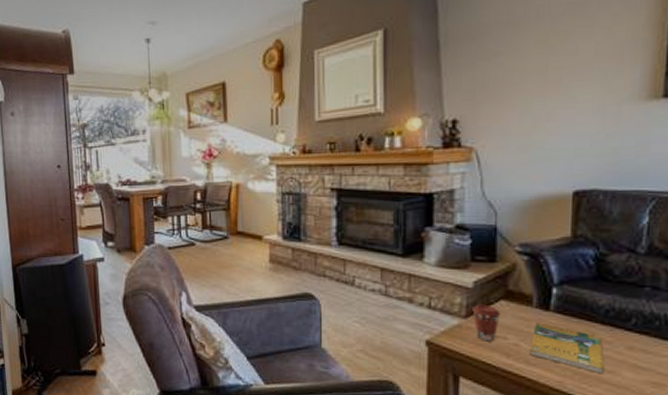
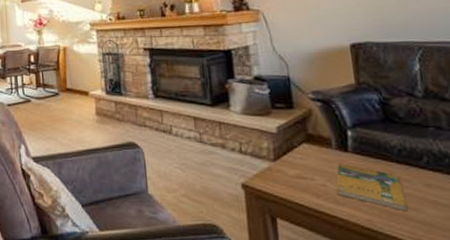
coffee cup: present [472,304,501,342] -> none [279,147,305,183]

